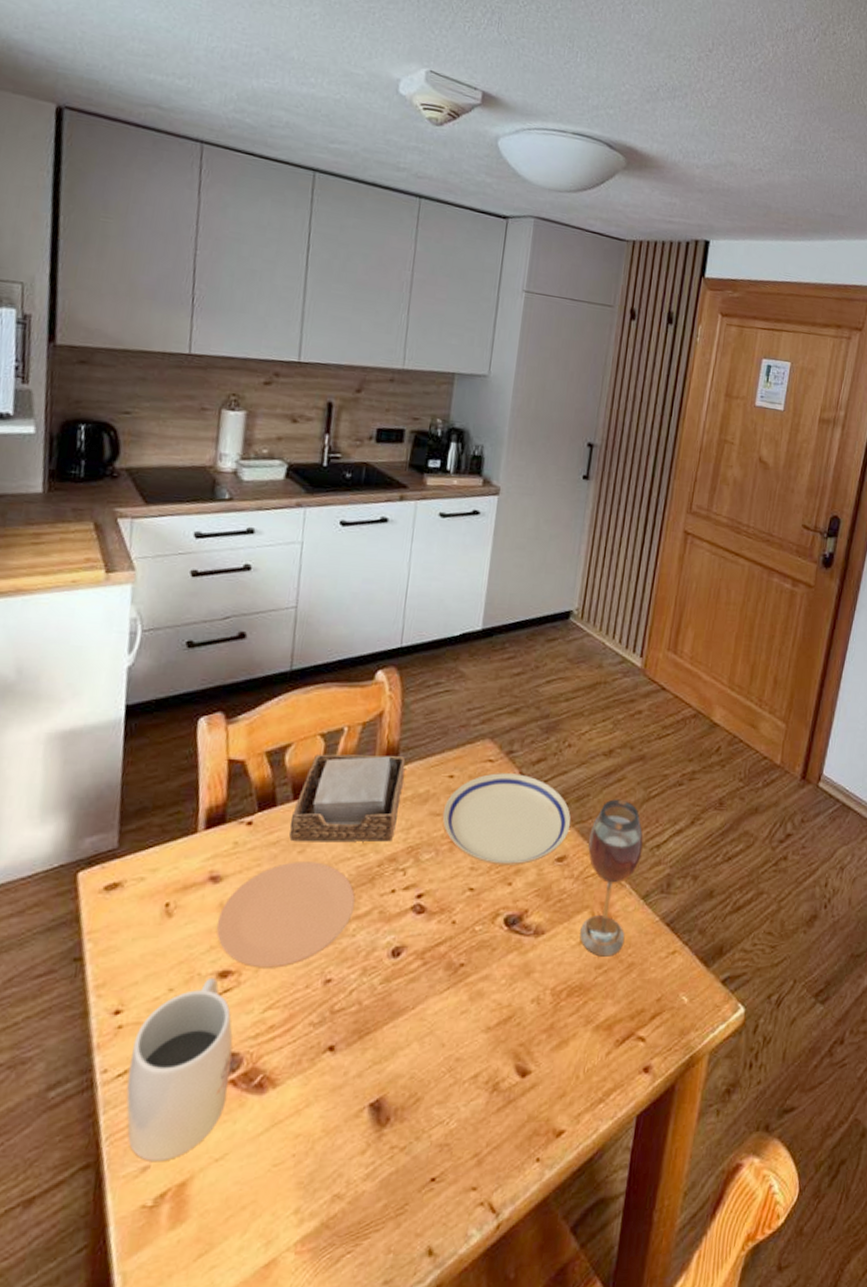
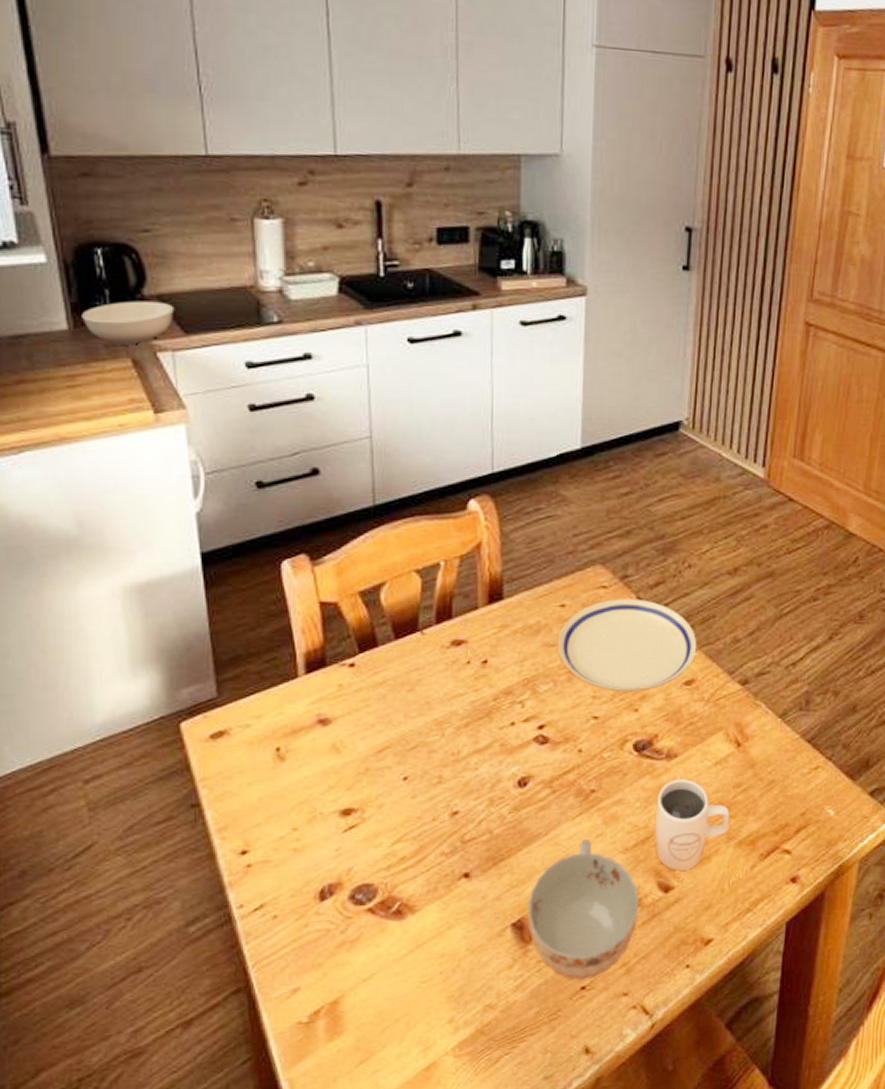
bowl: none [56,472,141,511] -> present [82,300,175,345]
mug: present [126,977,233,1162] -> none [264,815,367,985]
plate: present [216,862,355,968] -> none [332,699,473,805]
napkin holder: present [289,754,406,842] -> none [394,588,512,681]
teacup: none [385,1016,497,1171] -> present [527,839,639,981]
mug: none [516,956,590,1054] -> present [654,778,730,871]
wineglass: present [580,799,644,957] -> none [715,618,777,776]

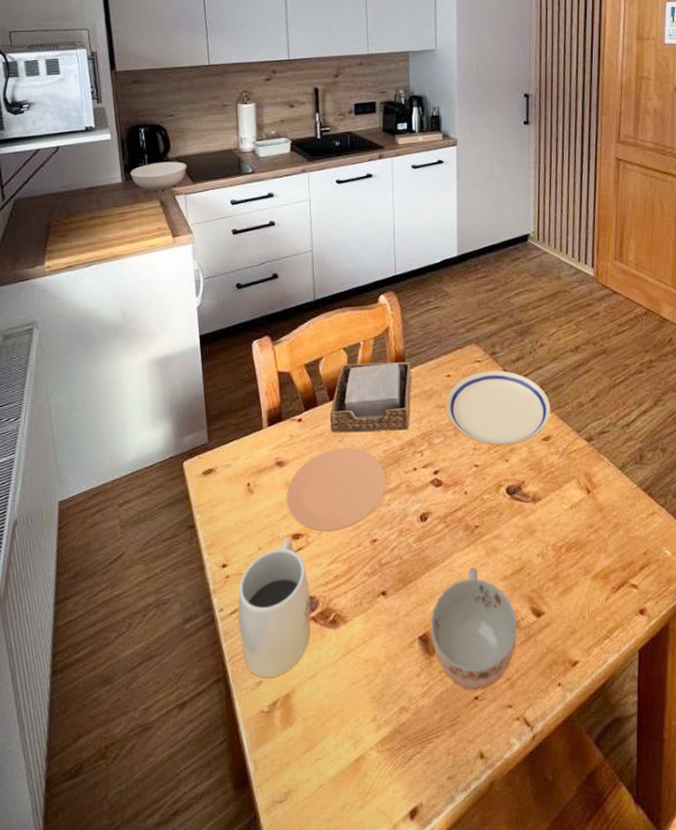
mug: none [264,815,367,985] -> present [237,539,311,679]
plate: none [332,699,473,805] -> present [286,448,386,532]
napkin holder: none [394,588,512,681] -> present [329,362,412,433]
mug: present [654,778,730,871] -> none [526,518,585,599]

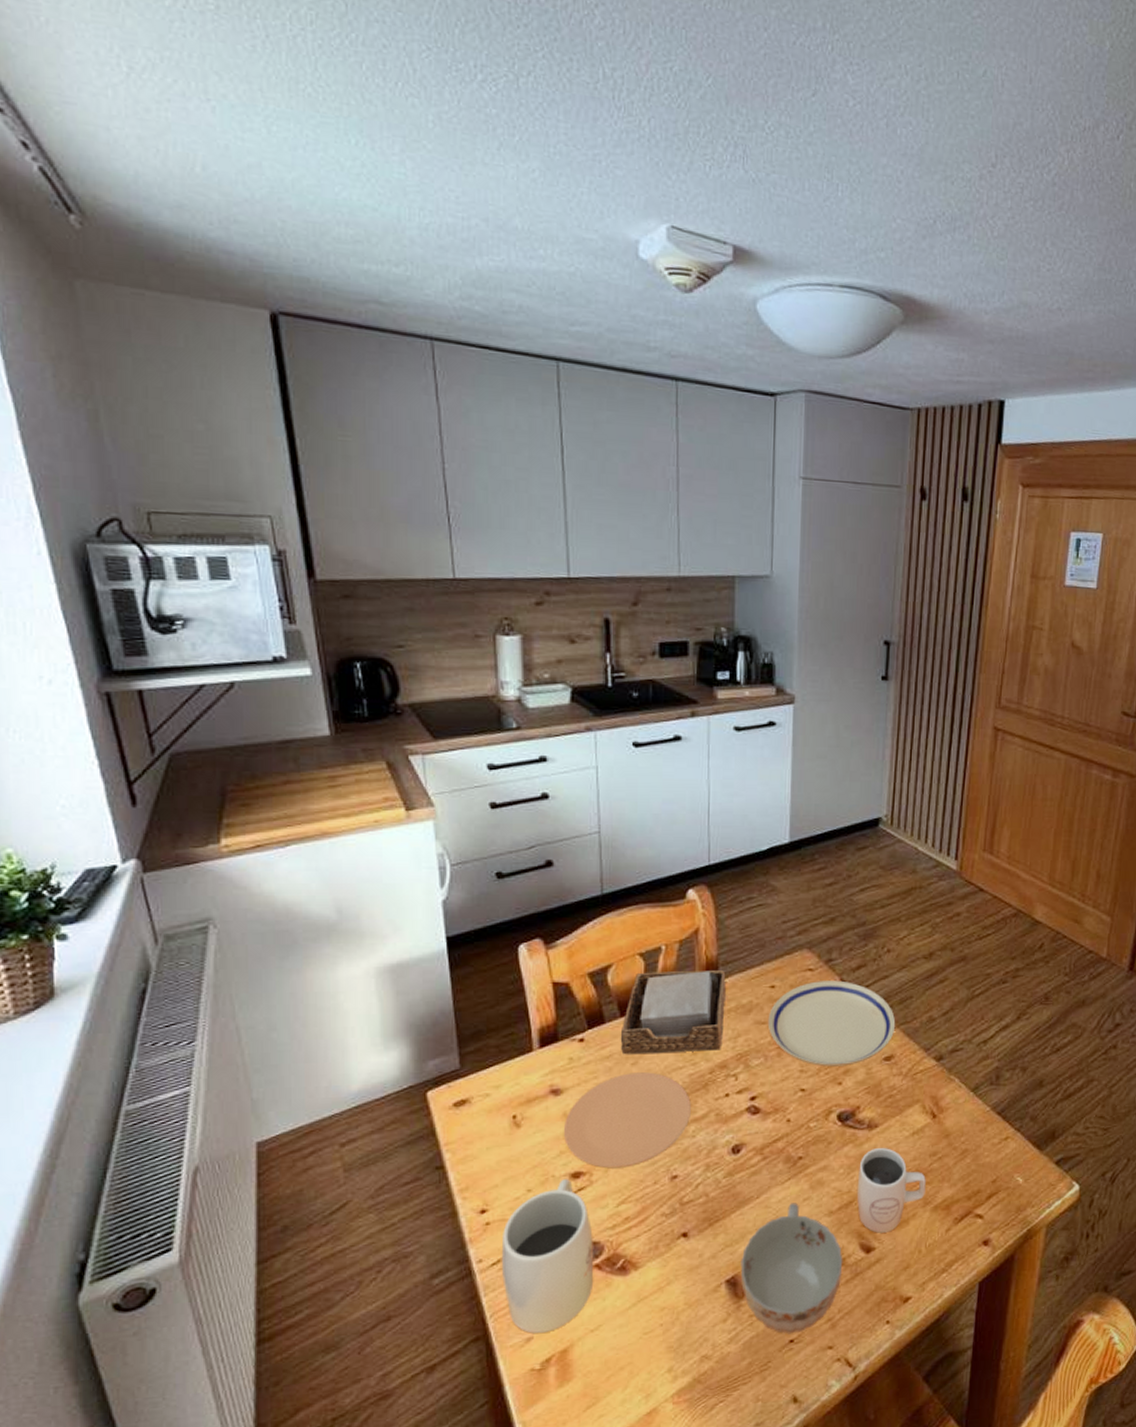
bowl: present [130,161,187,192] -> none [342,709,425,749]
mug: none [526,518,585,599] -> present [856,1147,926,1233]

